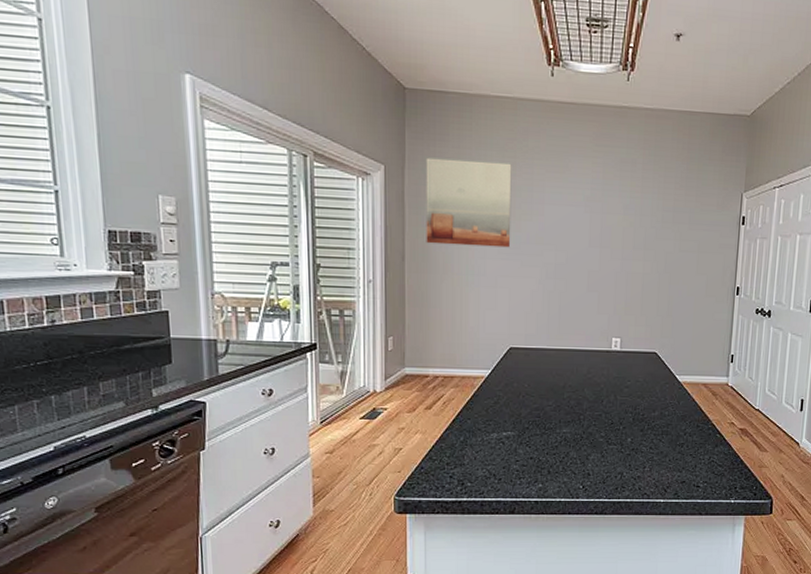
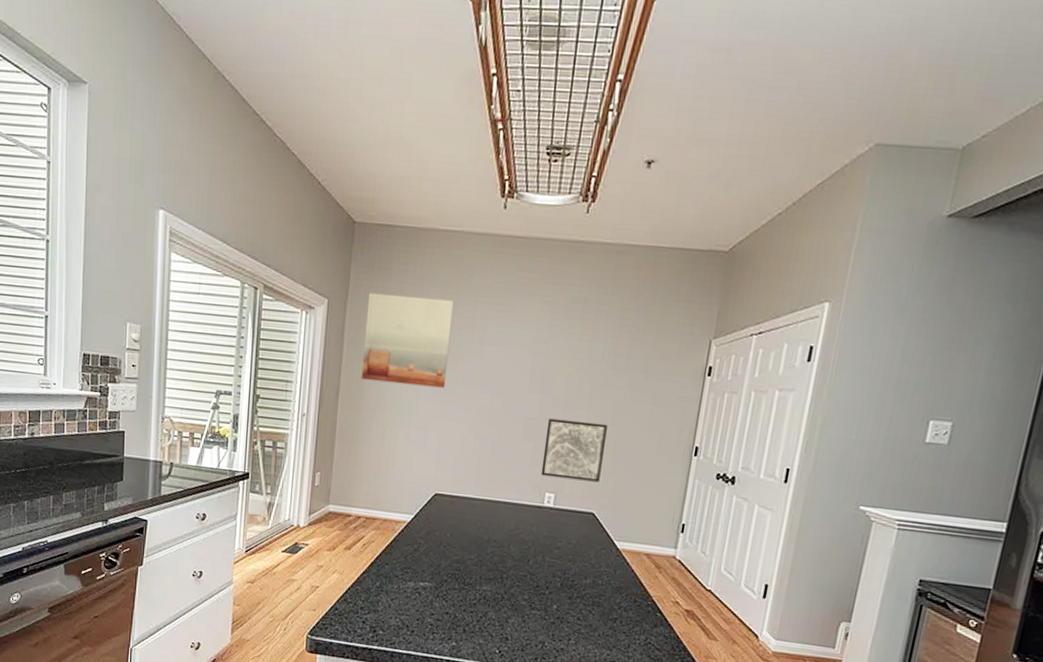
wall art: none [606,270,661,325] -> present [541,418,607,483]

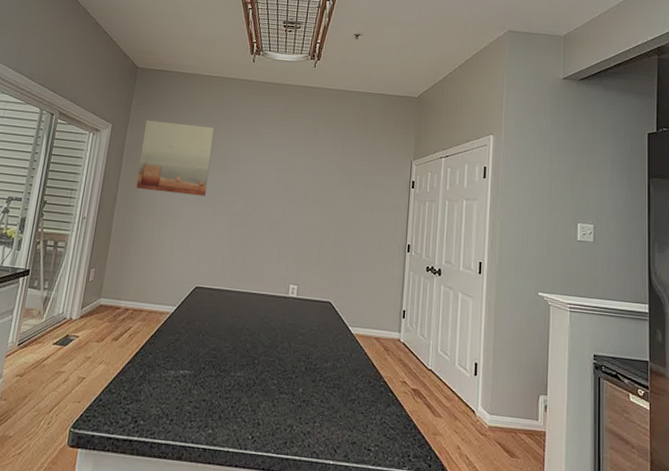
wall art: present [541,418,607,483] -> none [285,221,338,275]

